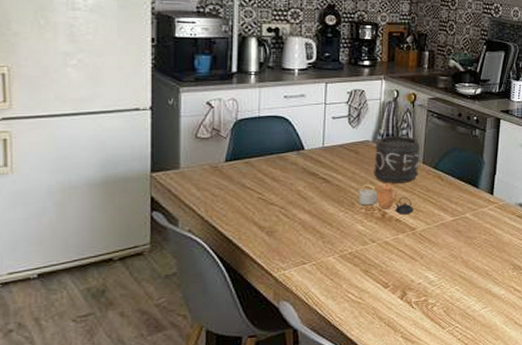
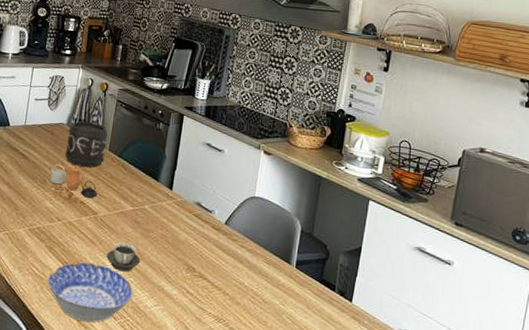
bowl: none [366,278,460,338] -> present [47,262,133,323]
cup: none [429,254,465,282] -> present [106,242,141,272]

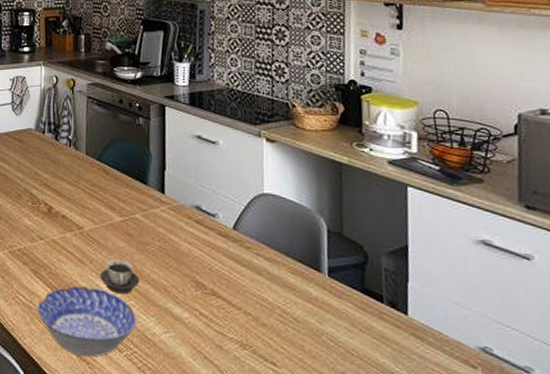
teapot: present [49,163,98,199] -> none [24,174,80,211]
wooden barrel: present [65,120,108,168] -> none [38,123,82,176]

